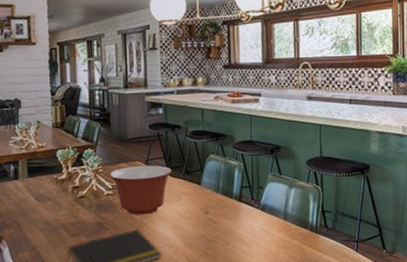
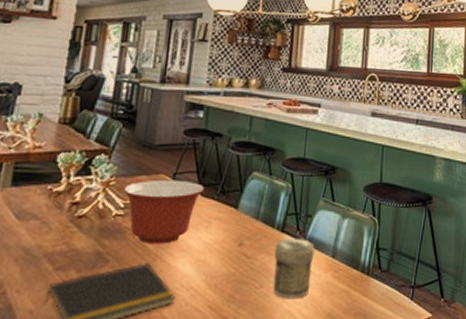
jar: none [235,205,269,253] -> present [272,237,315,299]

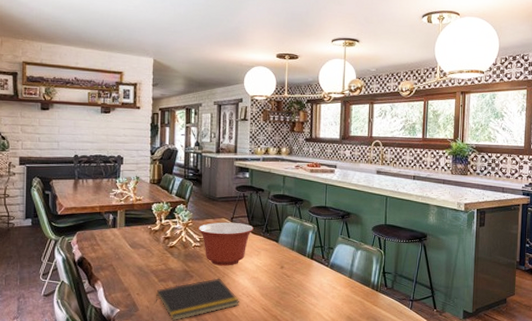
jar: present [272,237,315,299] -> none [306,263,336,306]

